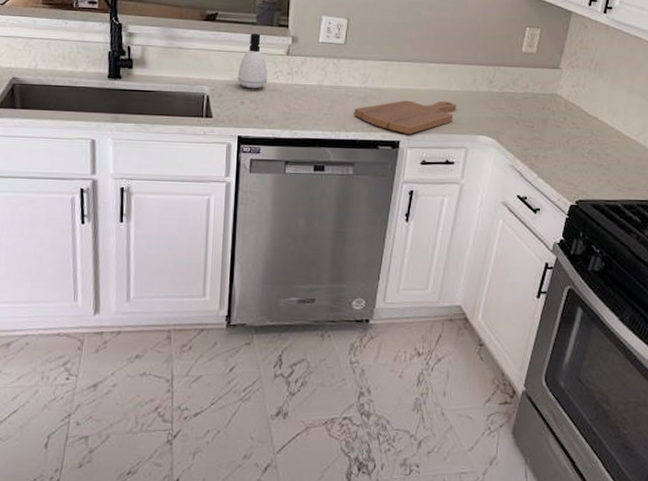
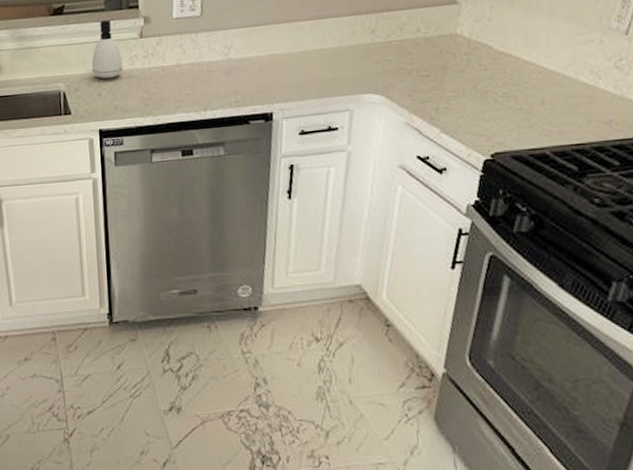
cutting board: present [354,100,457,135] -> none [218,61,336,104]

